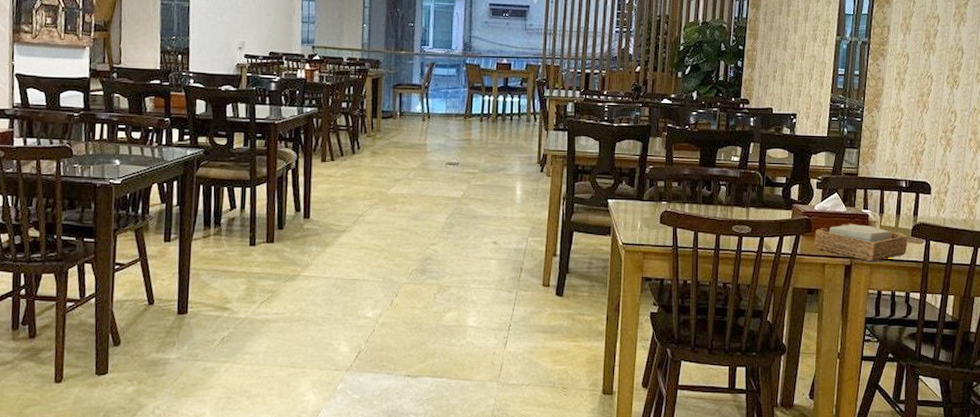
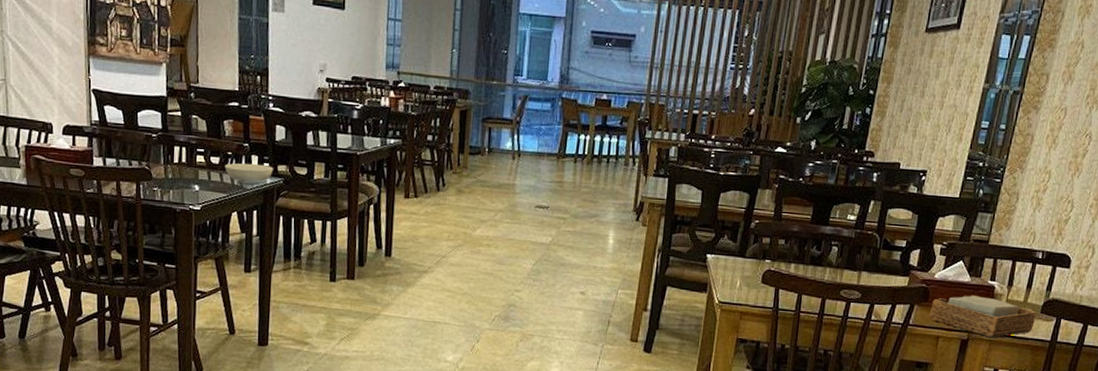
bowl: none [146,136,194,157] -> present [225,163,274,185]

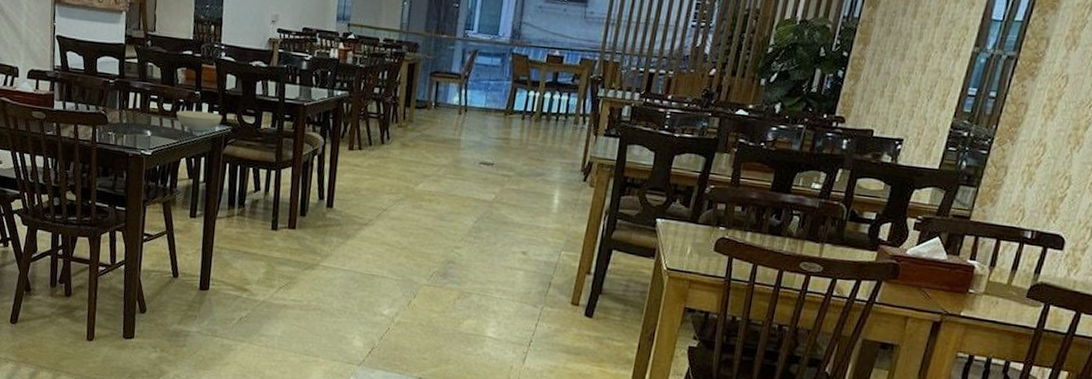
napkin holder: present [929,294,1036,338] -> none [898,273,1021,322]

